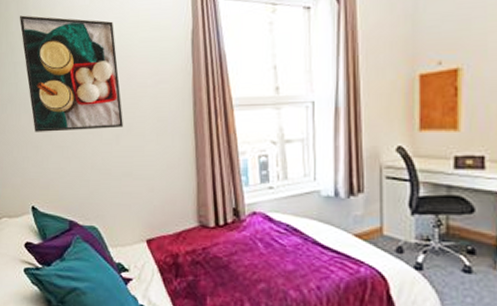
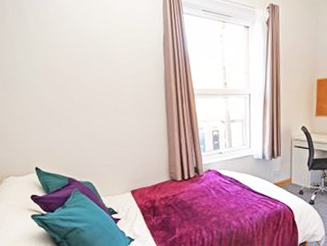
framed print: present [19,15,123,132] -> none [15,10,110,109]

